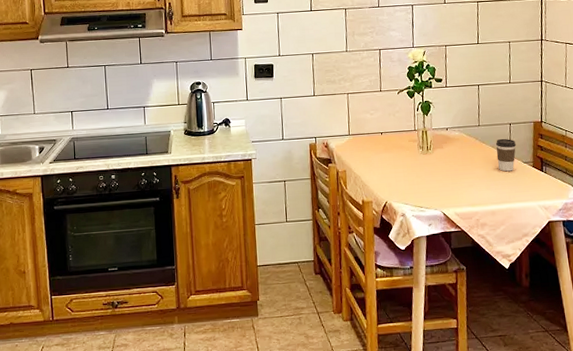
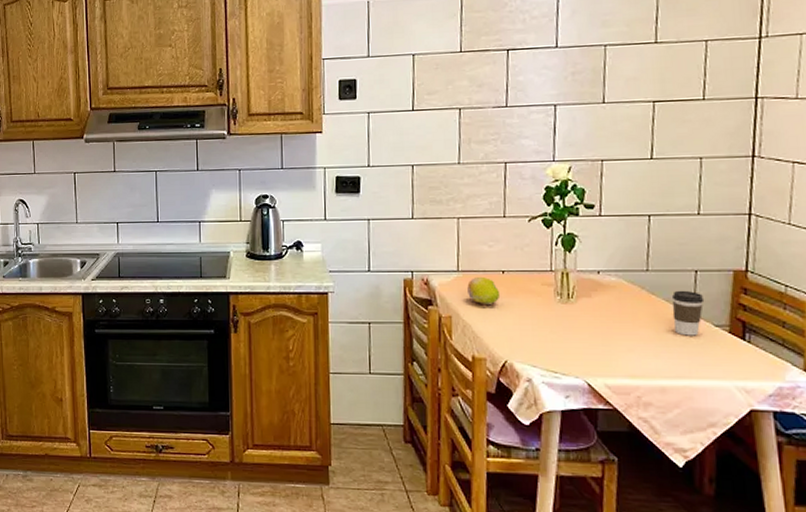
fruit: none [356,138,381,159] -> present [467,276,501,304]

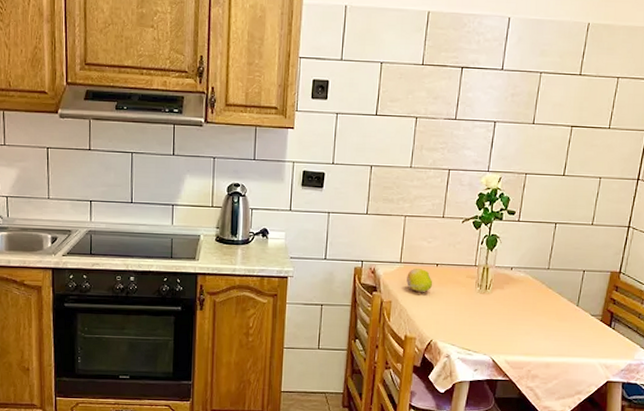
coffee cup: present [672,290,705,336] -> none [561,286,587,323]

